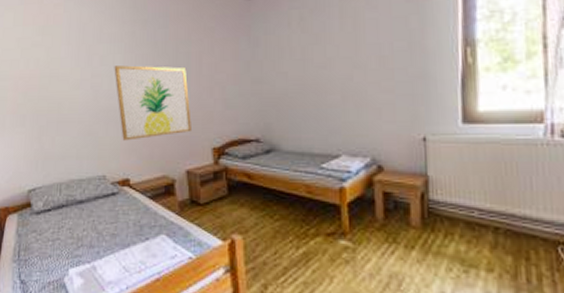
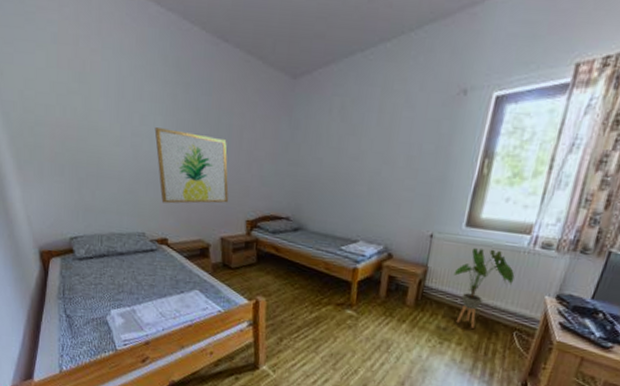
house plant: none [461,145,539,248] -> present [453,248,515,328]

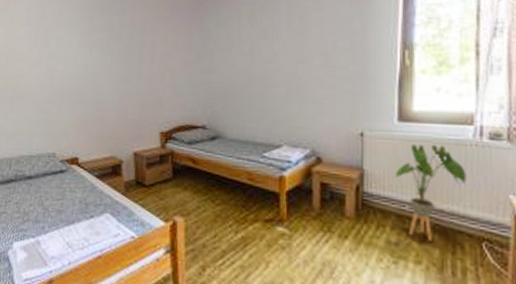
wall art: present [154,127,229,204] -> none [70,49,142,121]

